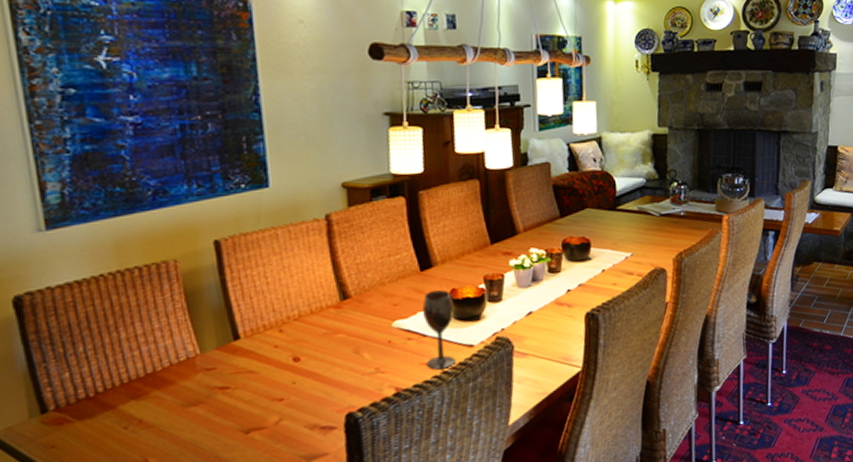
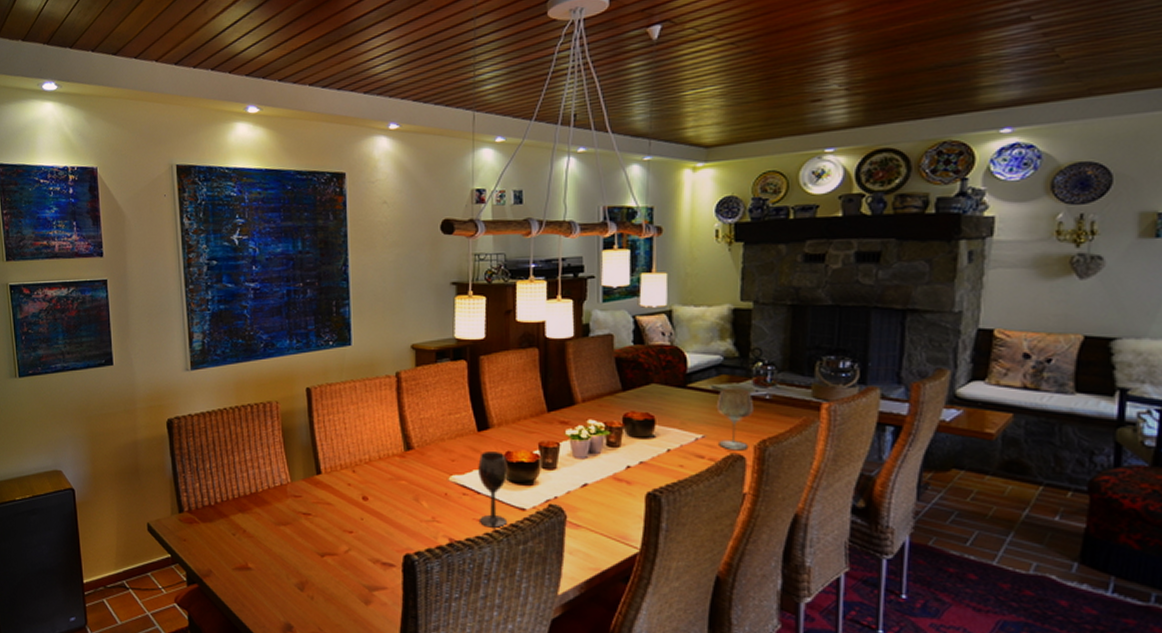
wine glass: none [641,207,673,265] -> present [716,387,755,451]

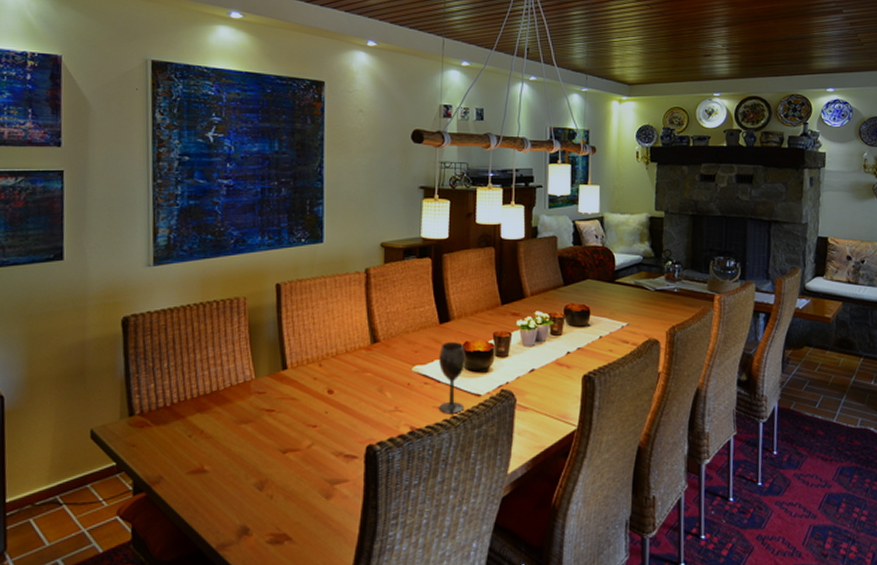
wine glass: present [716,387,755,451] -> none [637,282,666,336]

